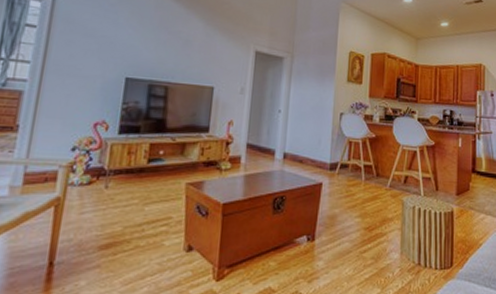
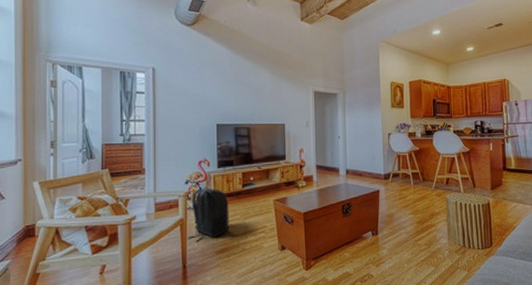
backpack: none [62,157,127,232] -> present [188,186,229,243]

